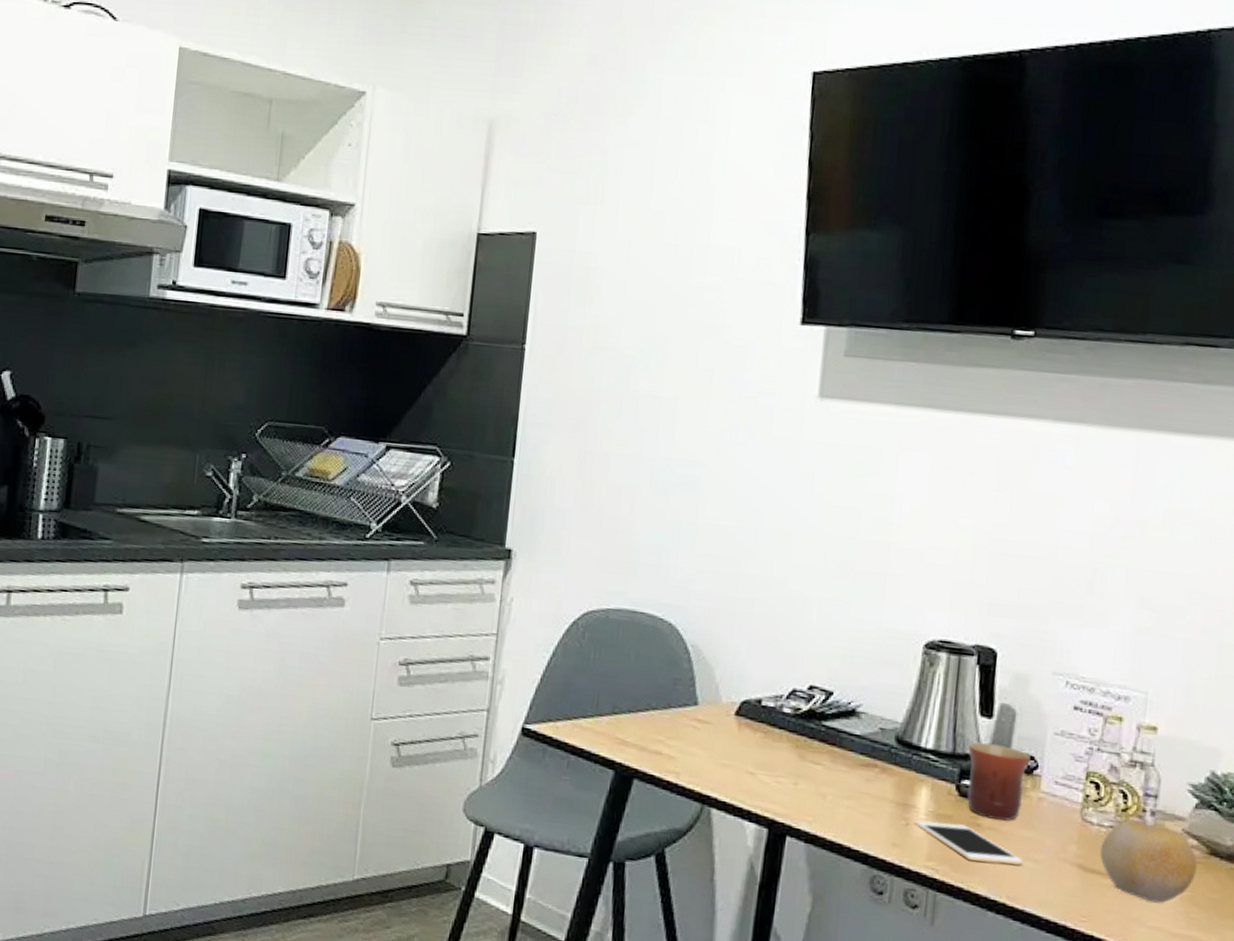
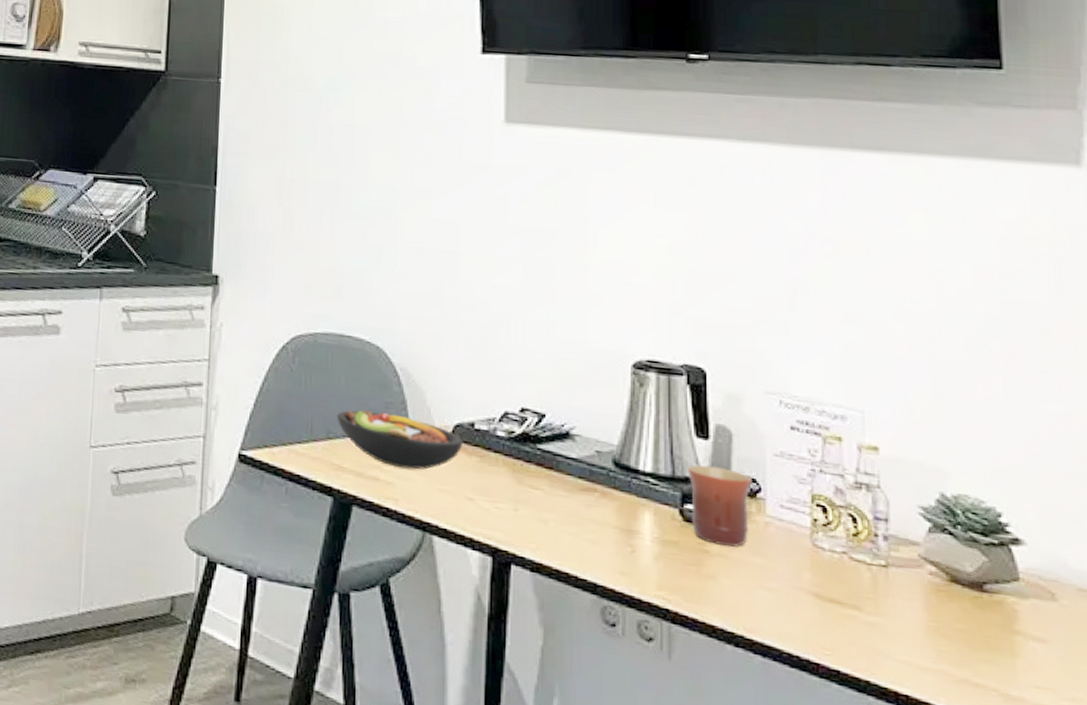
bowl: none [623,685,749,745] -> present [336,410,463,470]
cell phone: present [914,820,1023,865] -> none [641,547,756,594]
fruit: present [1100,820,1198,903] -> none [836,545,940,635]

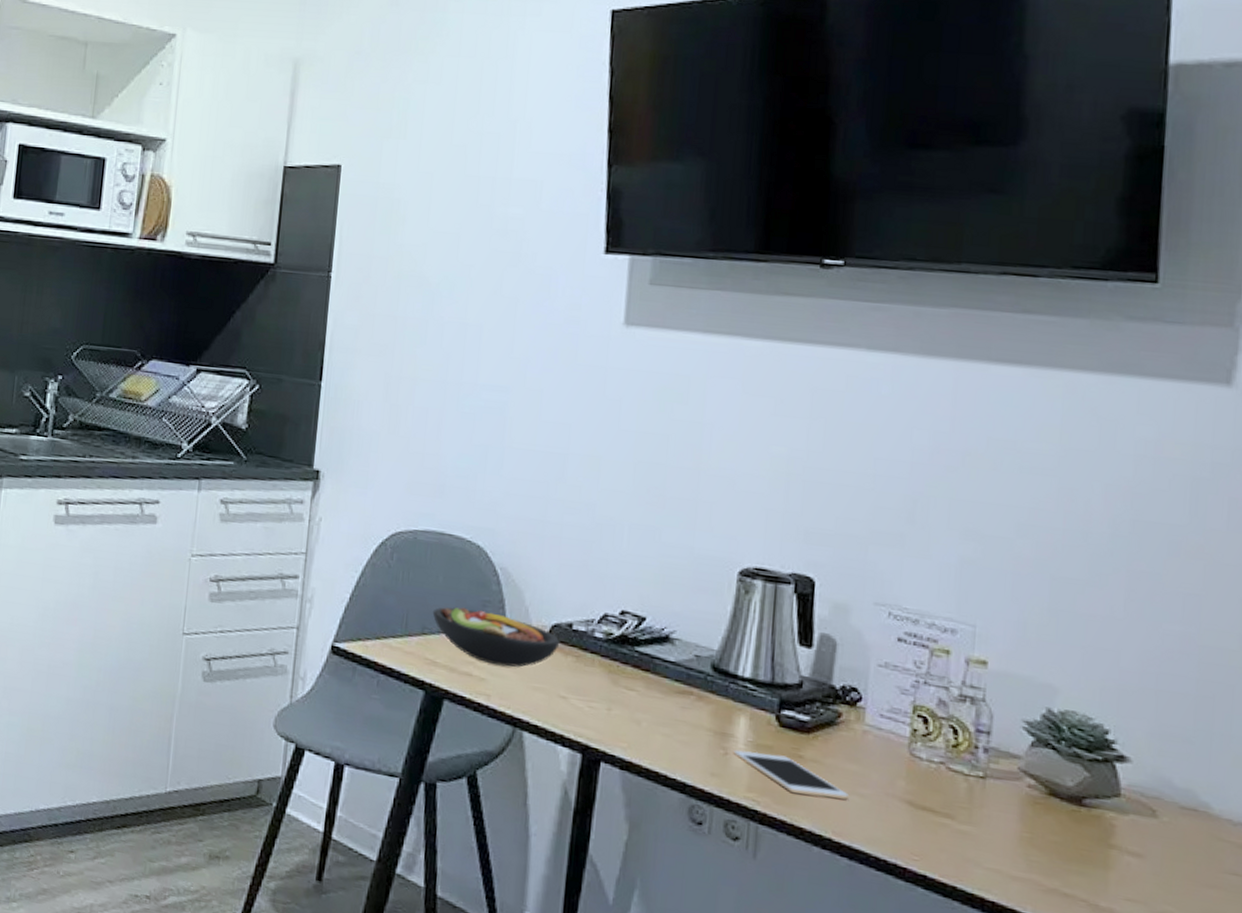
cell phone: none [641,547,756,594] -> present [733,750,848,800]
mug: present [686,464,752,547] -> none [786,672,853,754]

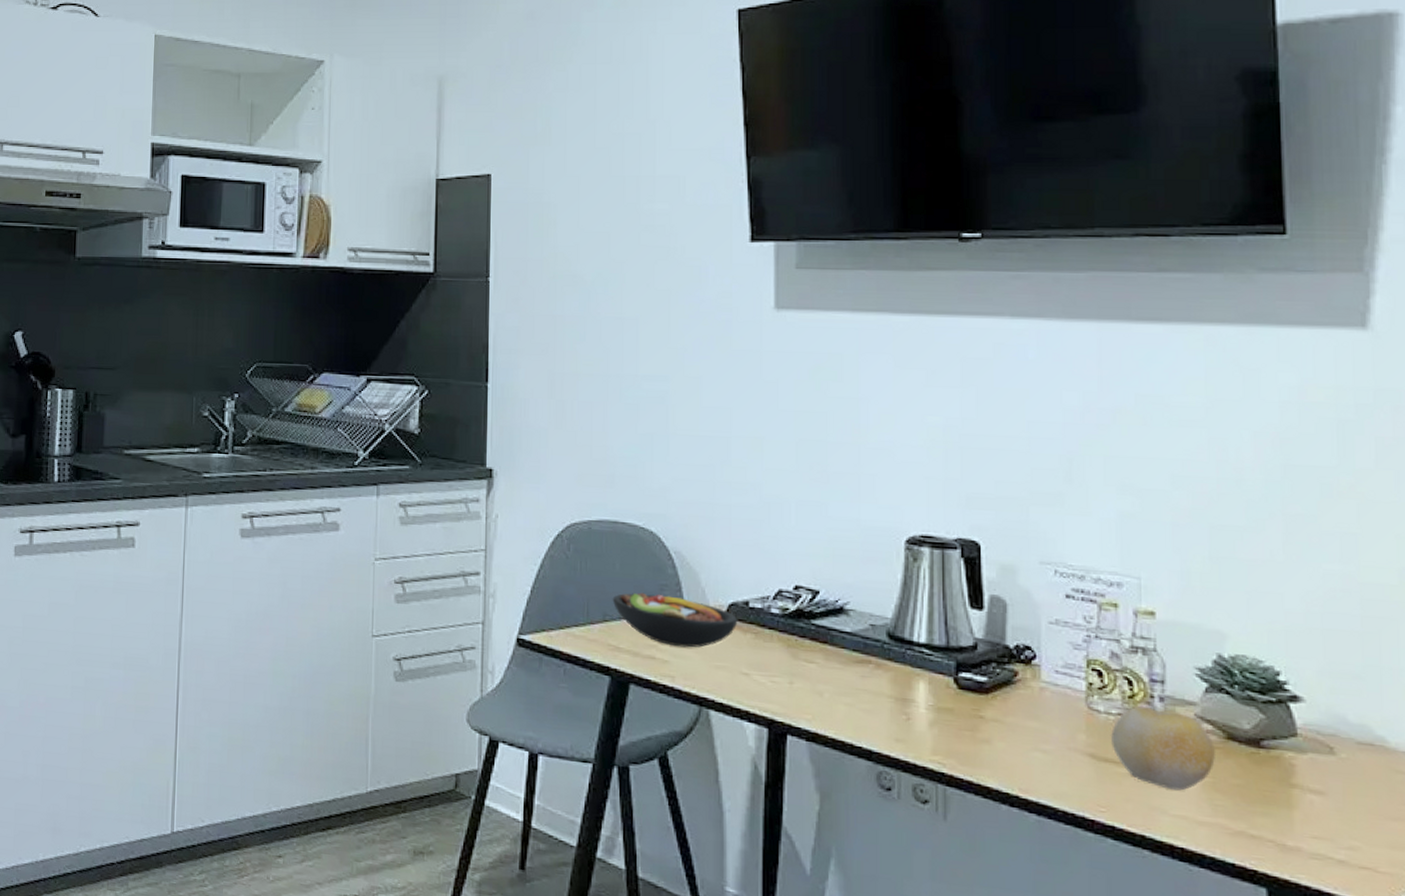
cell phone: present [733,750,848,800] -> none [915,714,1031,757]
fruit: none [931,756,1037,844] -> present [1111,706,1217,791]

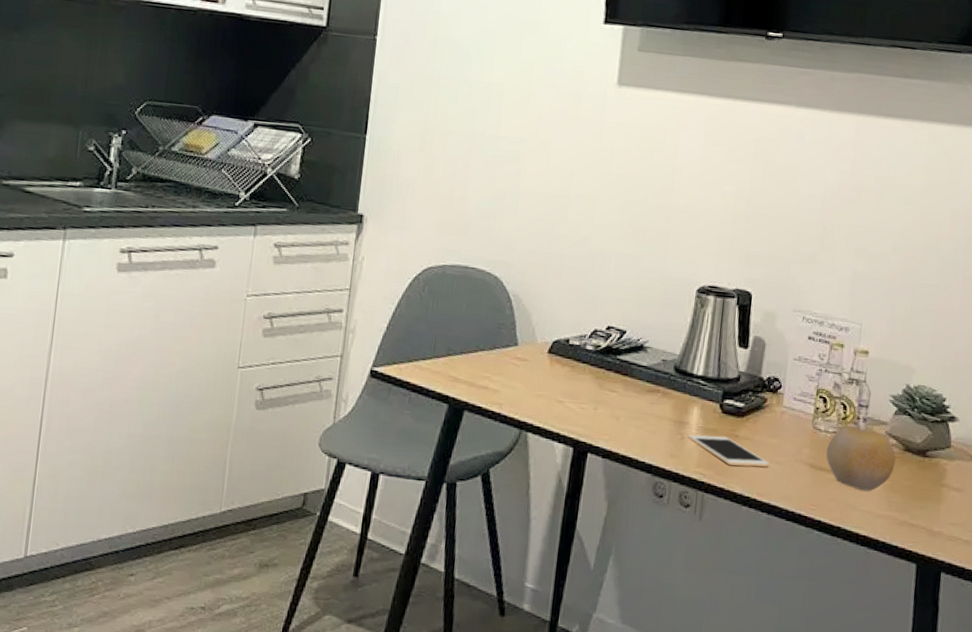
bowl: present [612,592,738,648] -> none [456,330,559,379]
cell phone: none [915,714,1031,757] -> present [688,434,769,467]

